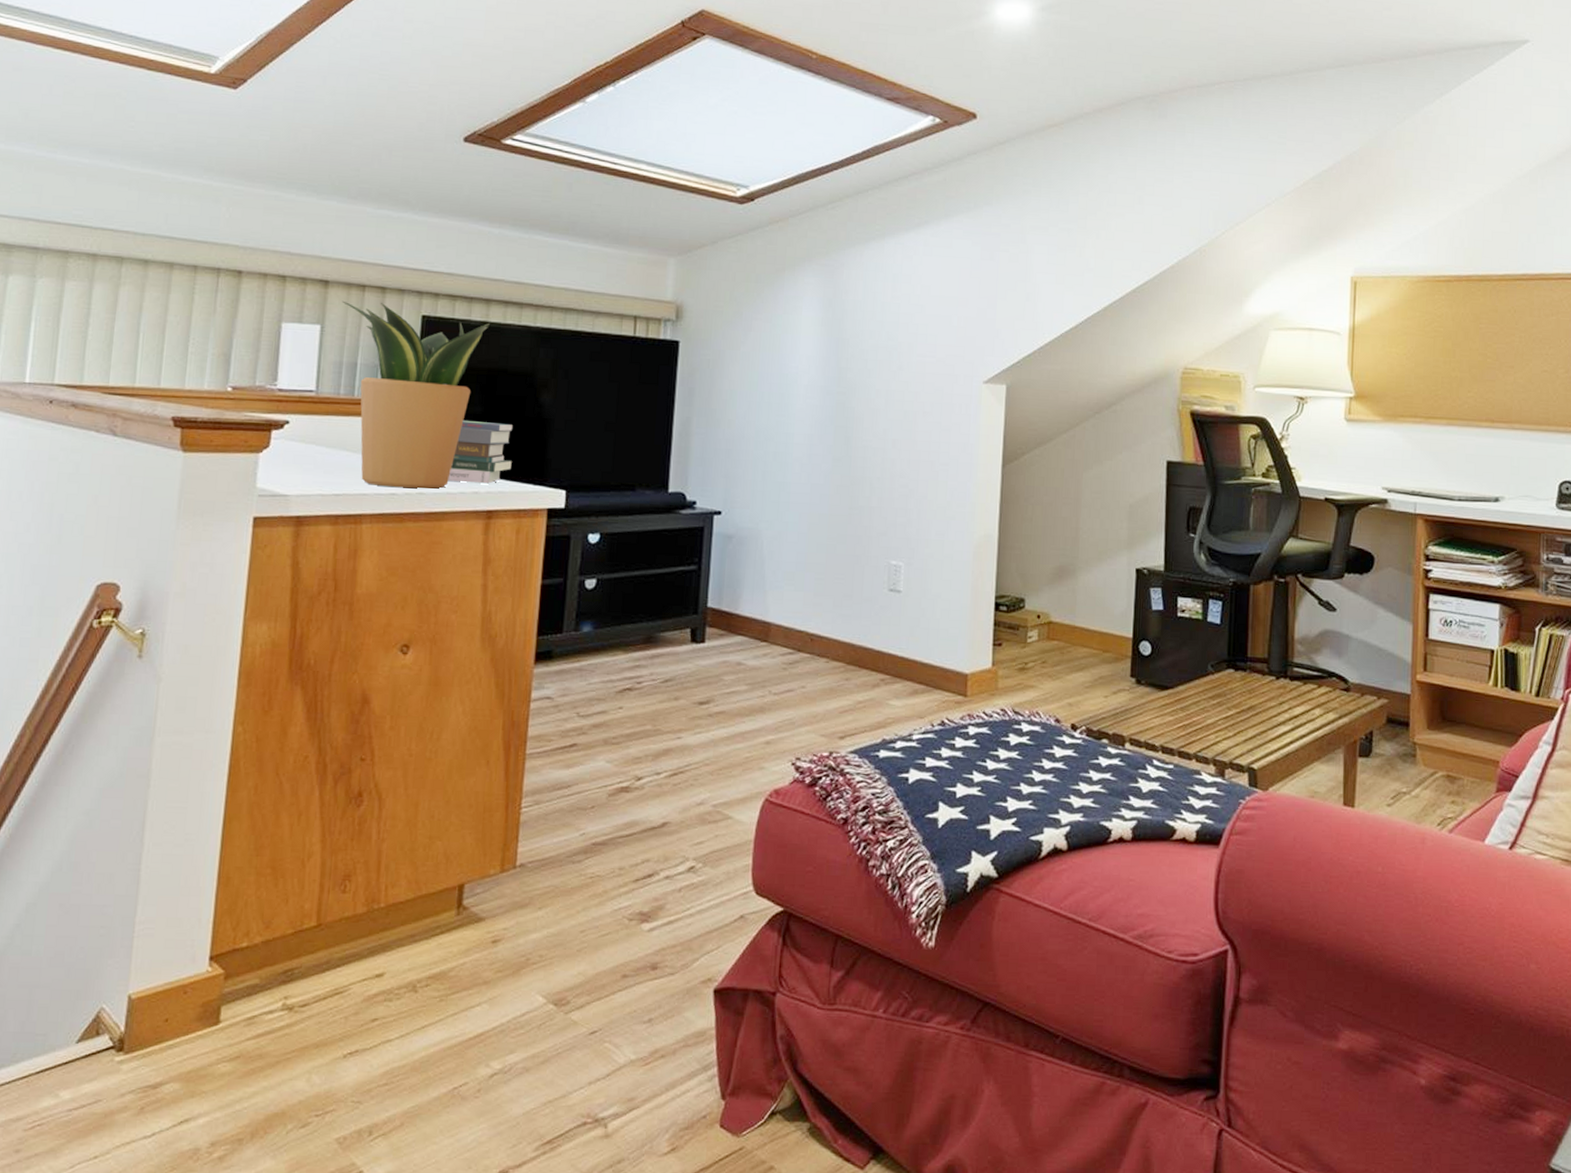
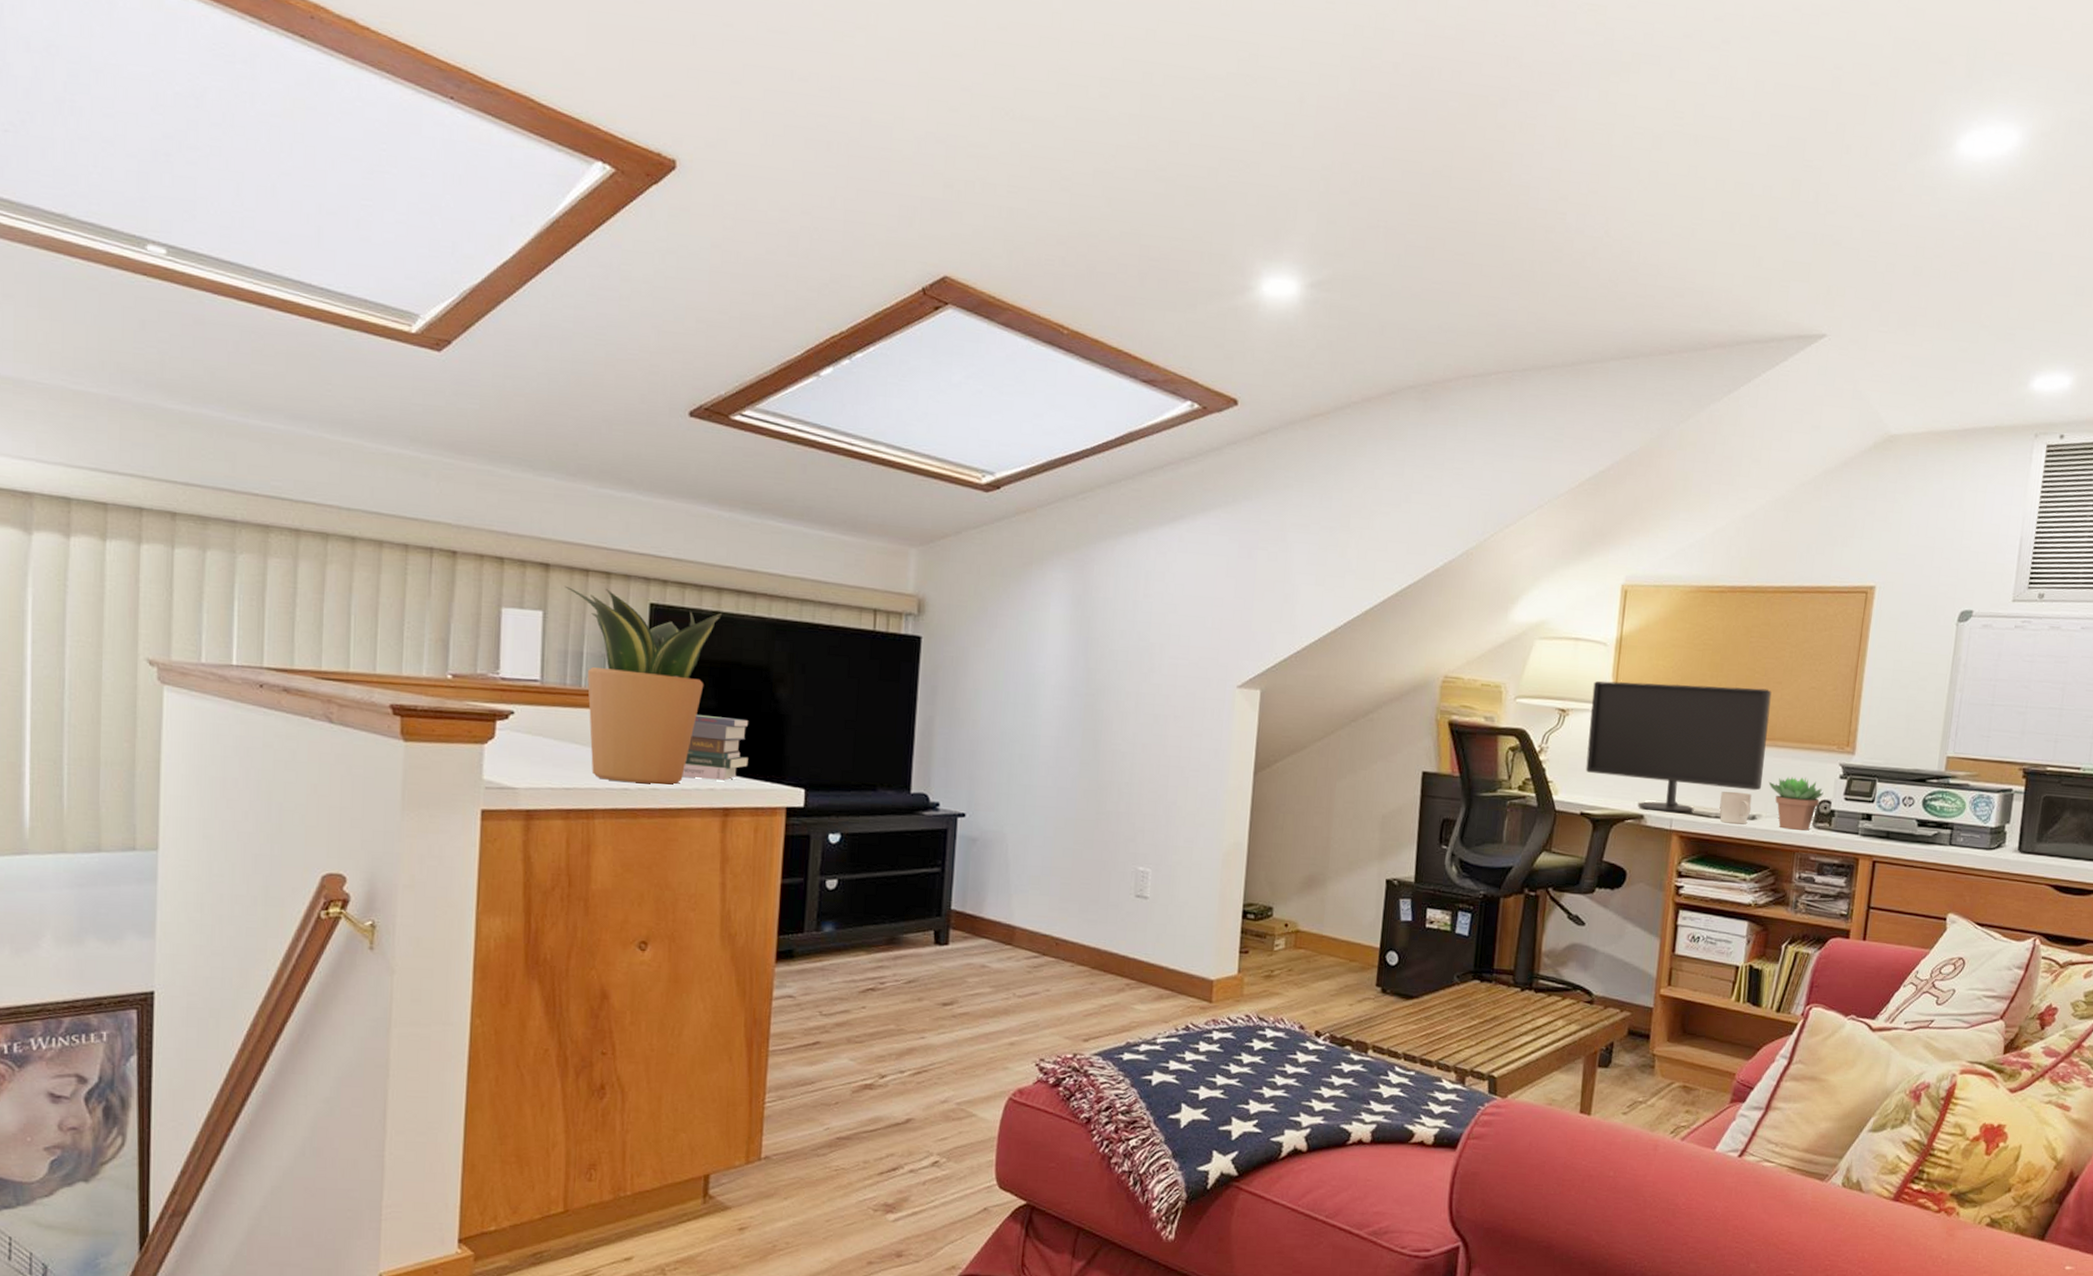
computer monitor: none [1327,368,1505,497] -> present [1585,680,1772,814]
mug: none [1461,474,1493,508] -> present [1719,791,1752,825]
succulent plant: none [1508,458,1565,512] -> present [1768,776,1824,831]

